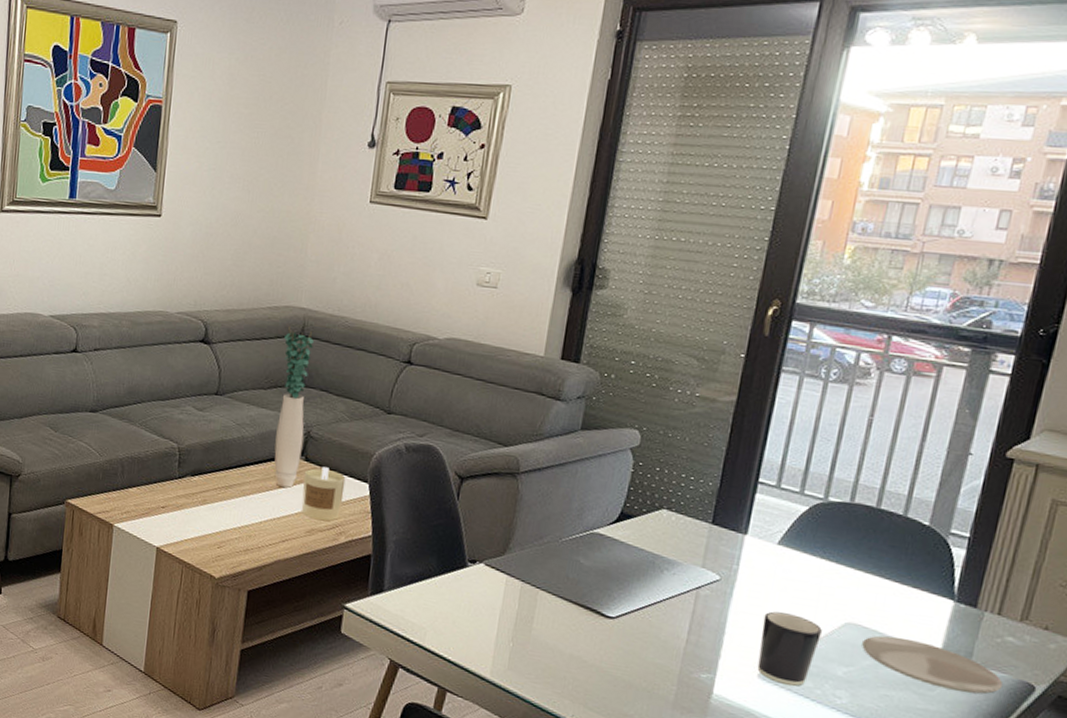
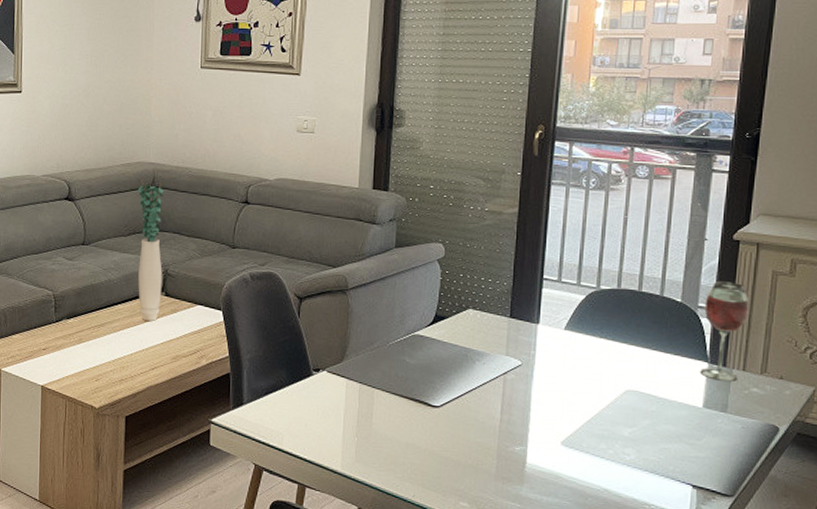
candle: present [301,467,346,521] -> none [165,300,202,348]
mug: present [757,611,822,686] -> none [559,387,608,449]
plate: present [862,635,1004,694] -> none [641,397,754,439]
wineglass: none [943,505,1018,626] -> present [701,281,750,381]

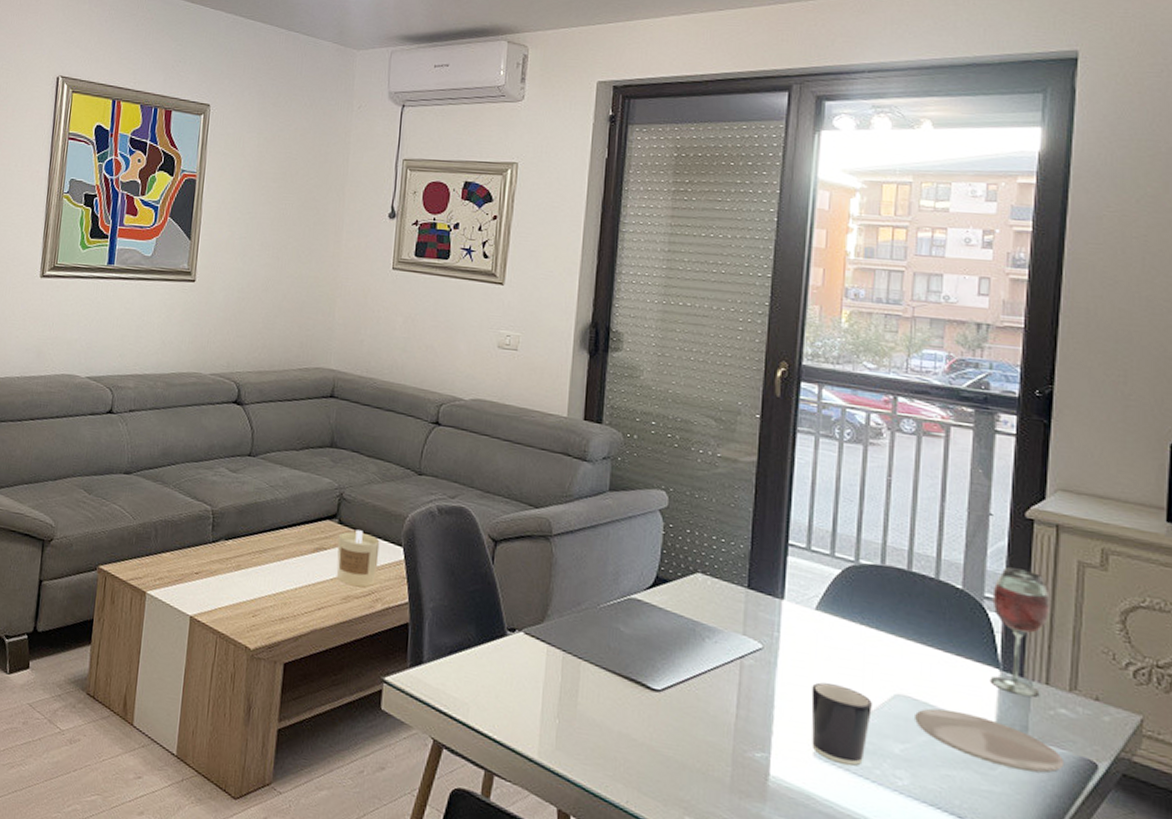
vase: present [138,178,164,322] -> none [307,386,344,553]
candle: none [165,300,202,348] -> present [336,530,380,587]
mug: none [559,387,608,449] -> present [811,682,872,766]
plate: none [641,397,754,439] -> present [915,708,1065,773]

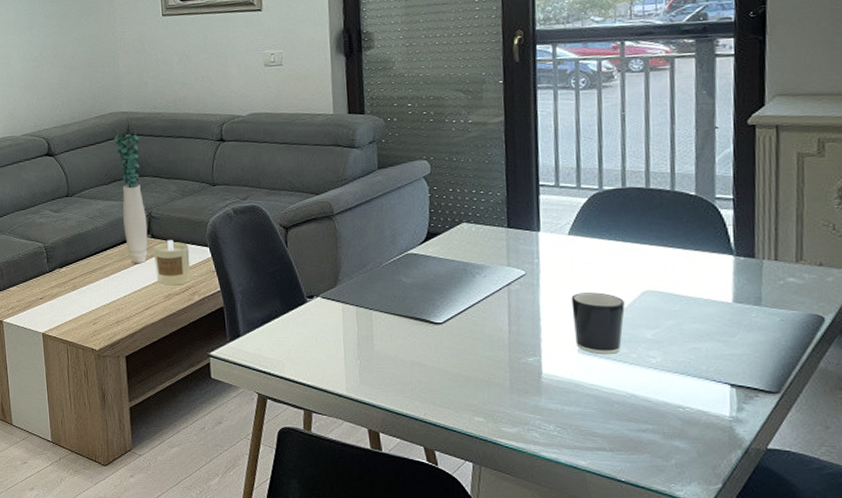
vase: none [307,386,344,553] -> present [114,128,149,264]
plate: present [915,708,1065,773] -> none [662,295,796,334]
wineglass: present [991,567,1050,697] -> none [722,169,775,273]

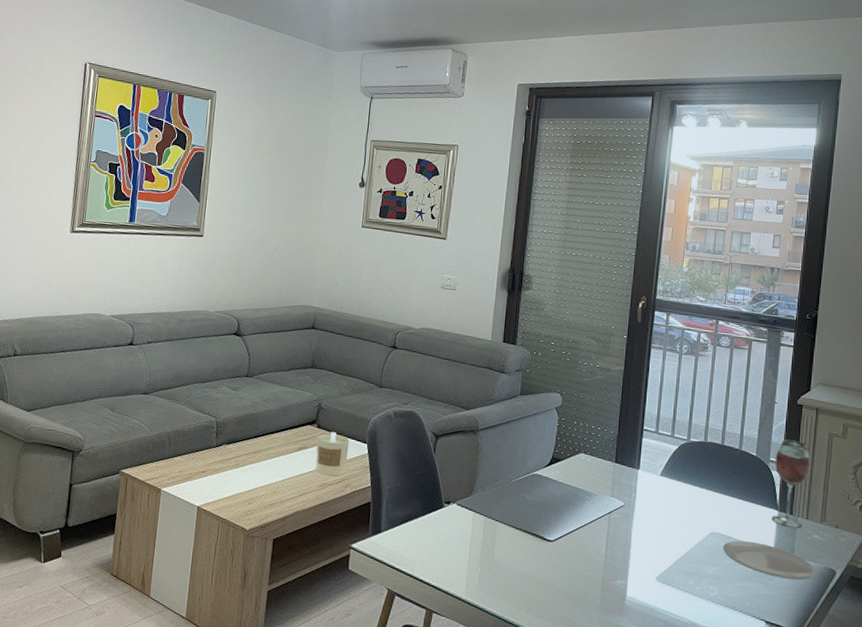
vase: present [114,128,149,264] -> none [293,320,322,451]
mug: present [571,292,625,354] -> none [655,527,696,585]
plate: none [662,295,796,334] -> present [723,540,816,580]
wineglass: none [722,169,775,273] -> present [772,439,811,528]

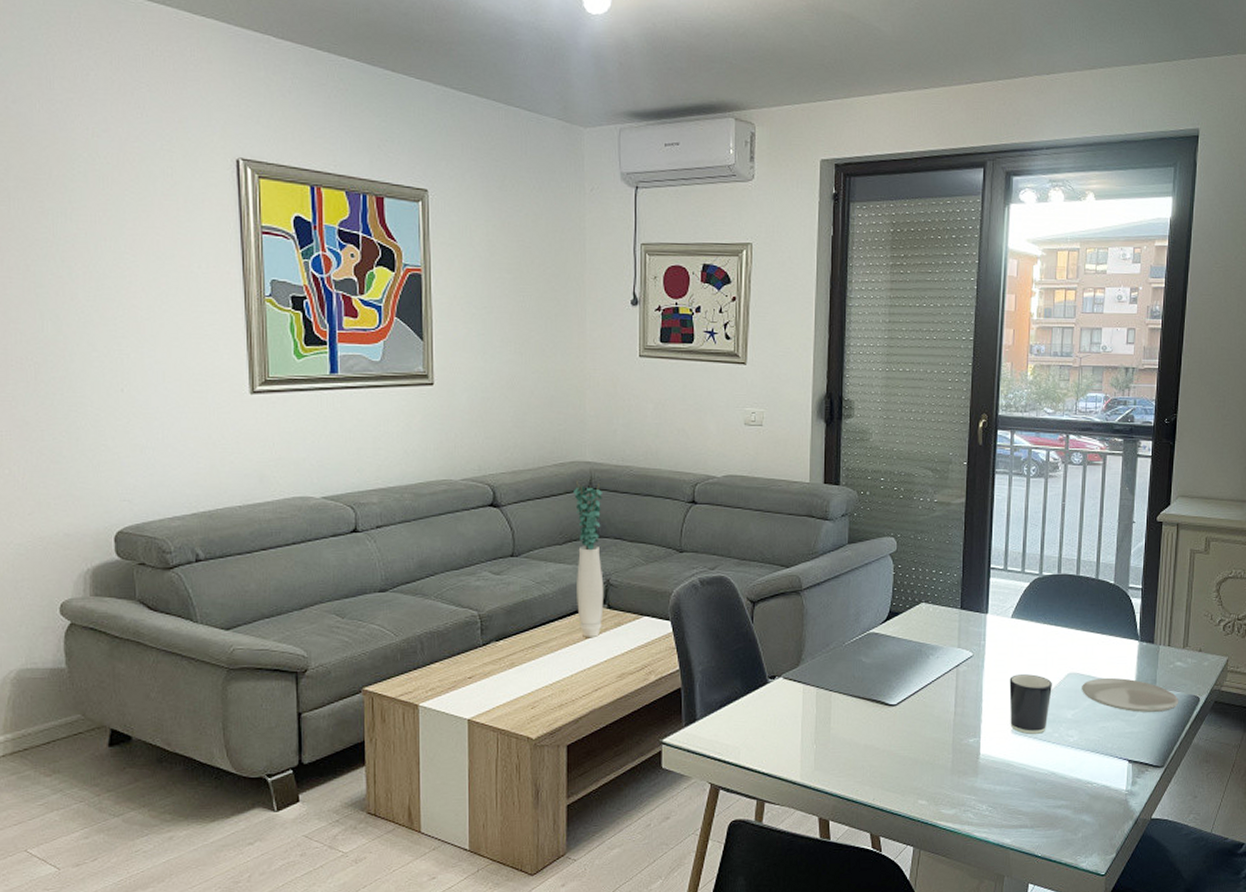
vase: none [293,320,322,451] -> present [574,480,604,638]
candle: present [315,432,350,476] -> none [608,611,649,664]
mug: none [655,527,696,585] -> present [1009,674,1052,734]
wineglass: present [772,439,811,528] -> none [1133,562,1172,657]

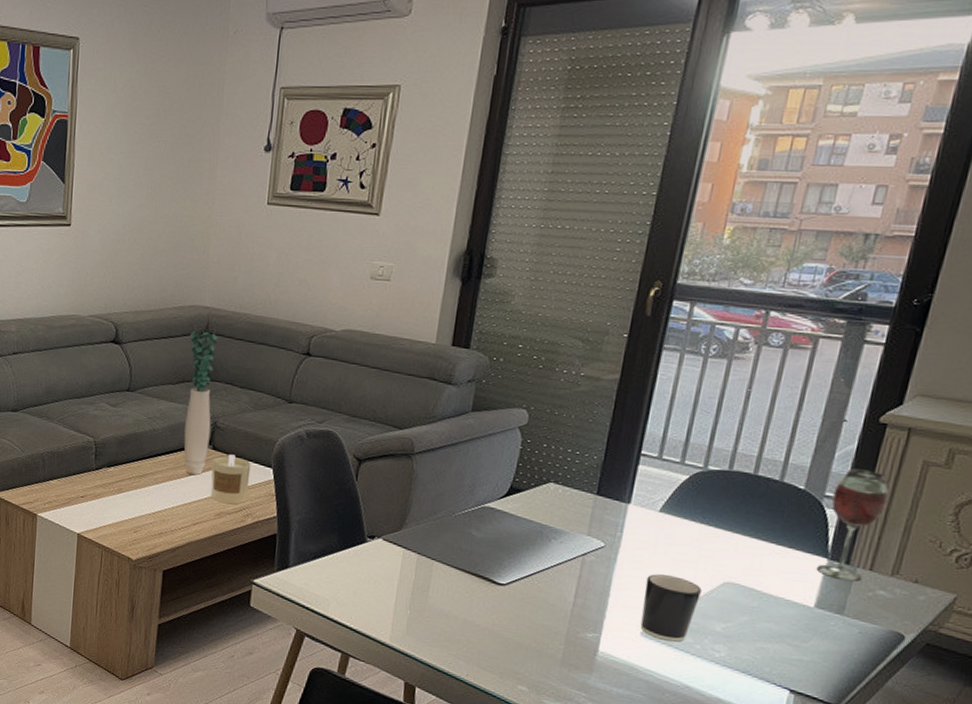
candle: none [608,611,649,664] -> present [210,454,251,505]
plate: present [1082,677,1179,713] -> none [739,593,874,644]
wineglass: none [1133,562,1172,657] -> present [817,468,890,581]

